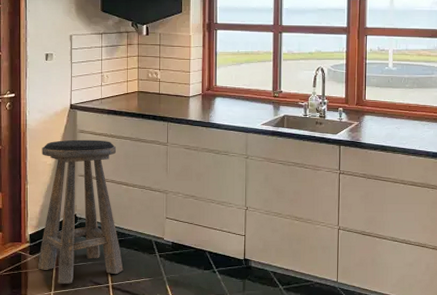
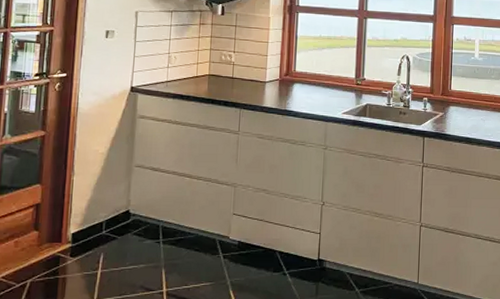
stool: present [38,139,124,284] -> none [80,125,181,291]

